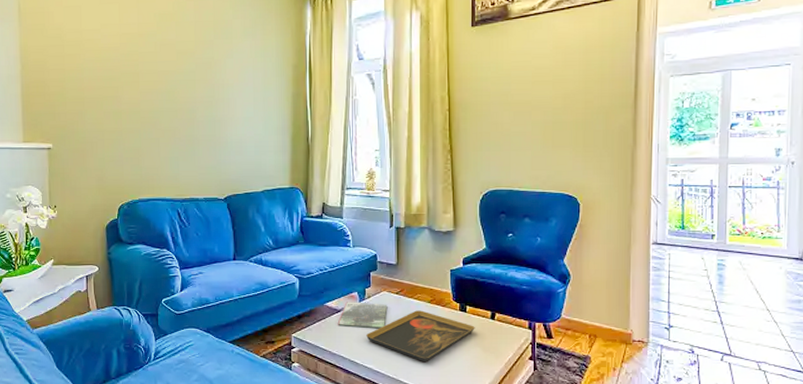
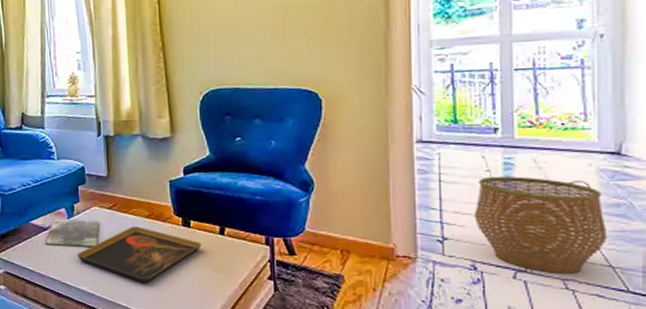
basket: none [694,276,791,358] -> present [474,176,608,275]

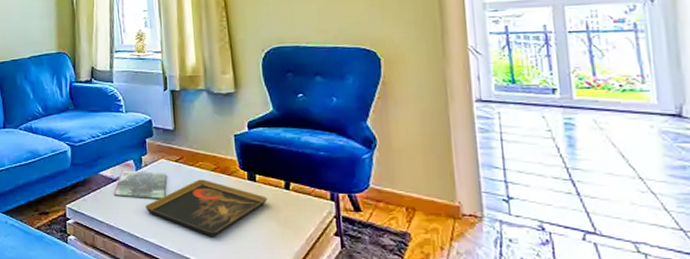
basket: present [474,176,608,275] -> none [538,137,676,237]

